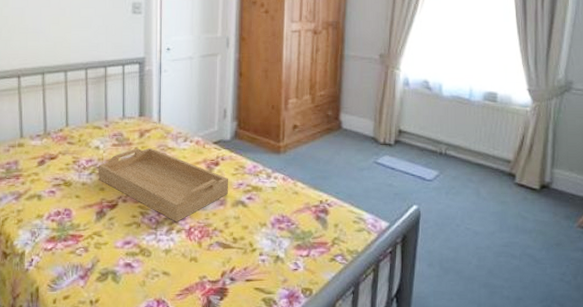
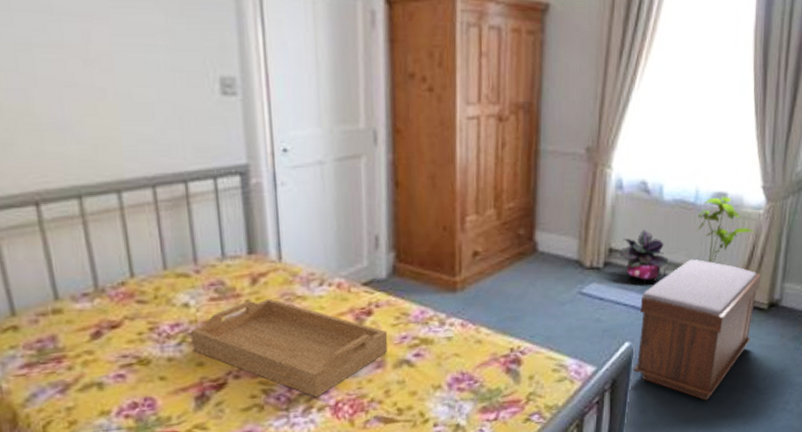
potted plant: none [408,117,449,160] -> present [620,230,669,284]
bench: none [421,143,532,263] -> present [633,259,762,401]
house plant: none [471,95,524,148] -> present [695,196,756,264]

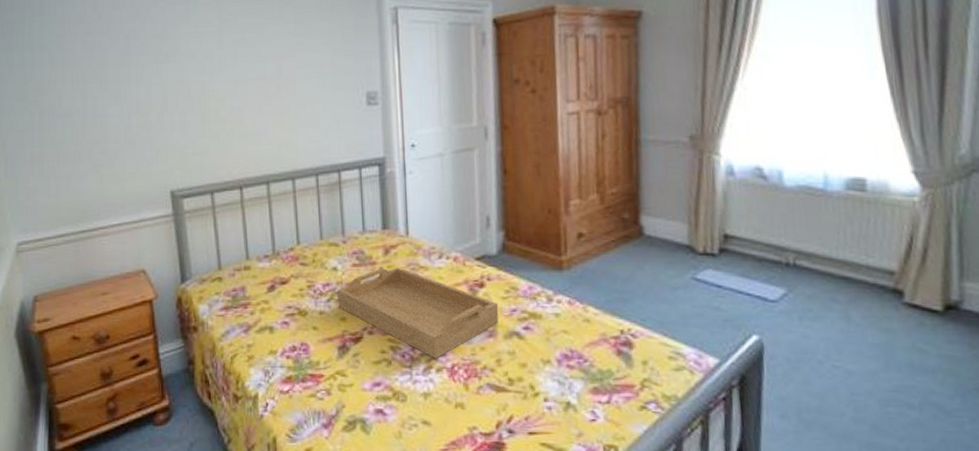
potted plant: present [620,230,669,284] -> none [737,216,798,273]
bench: present [633,259,762,401] -> none [765,248,929,415]
house plant: present [695,196,756,264] -> none [829,182,912,255]

